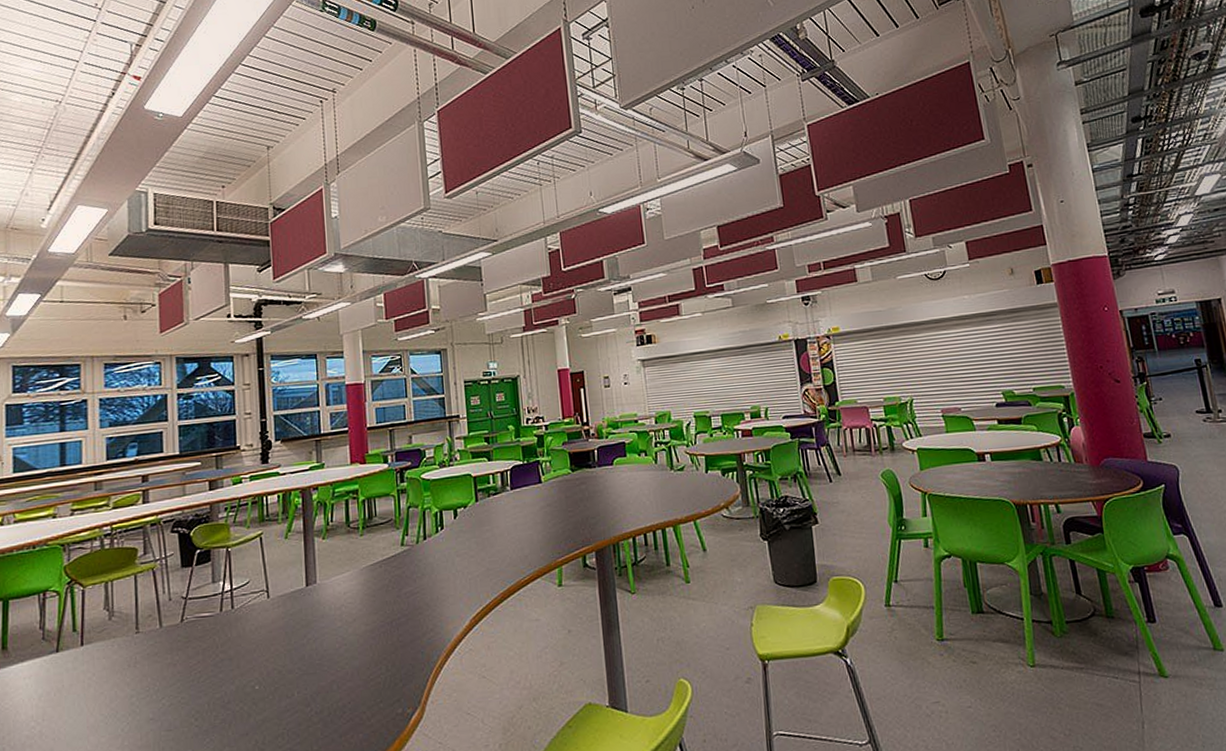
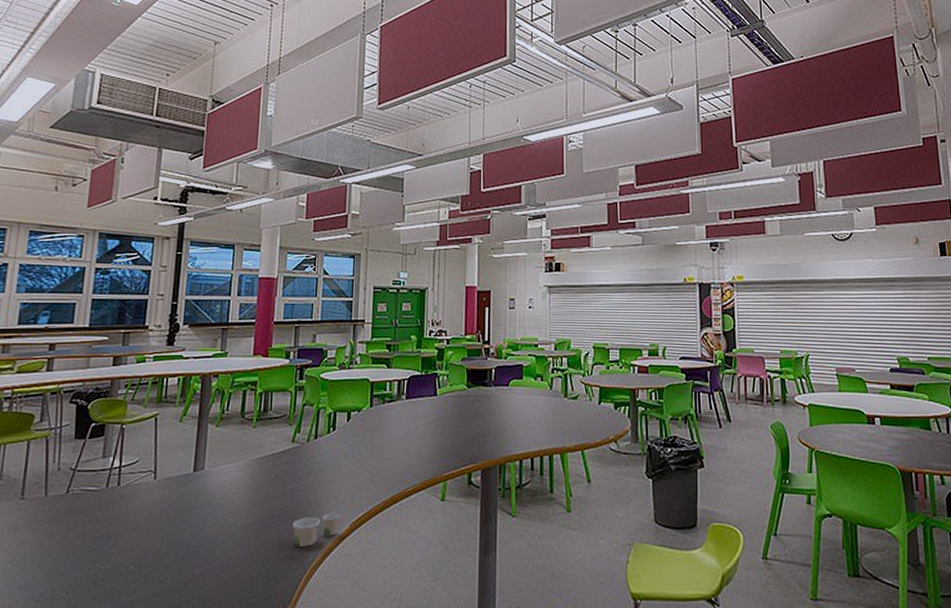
paper cup: none [413,610,460,648] -> present [293,513,340,547]

